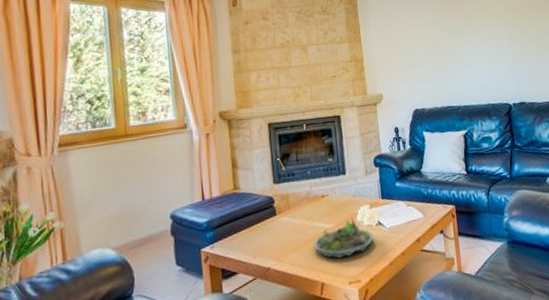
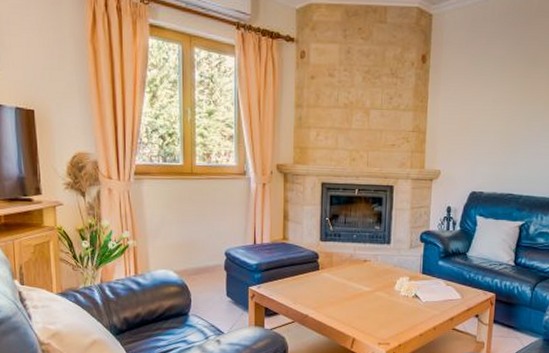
succulent planter: present [314,218,373,259] -> none [350,286,408,320]

